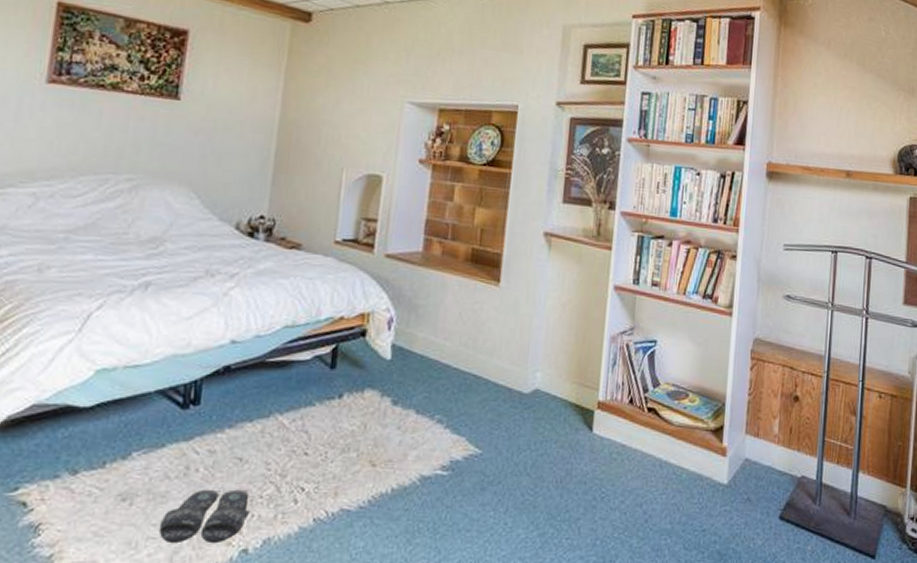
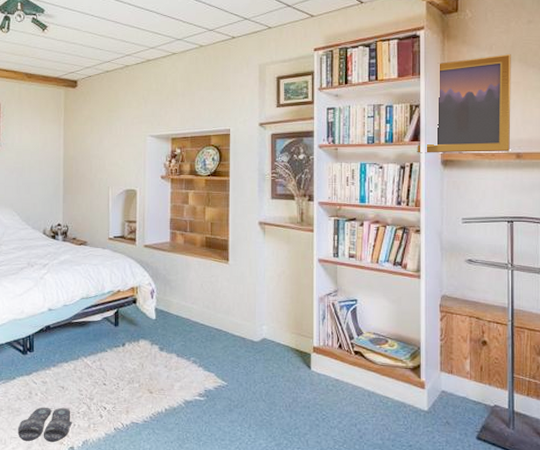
picture frame: none [740,53,849,168] -> present [417,54,511,153]

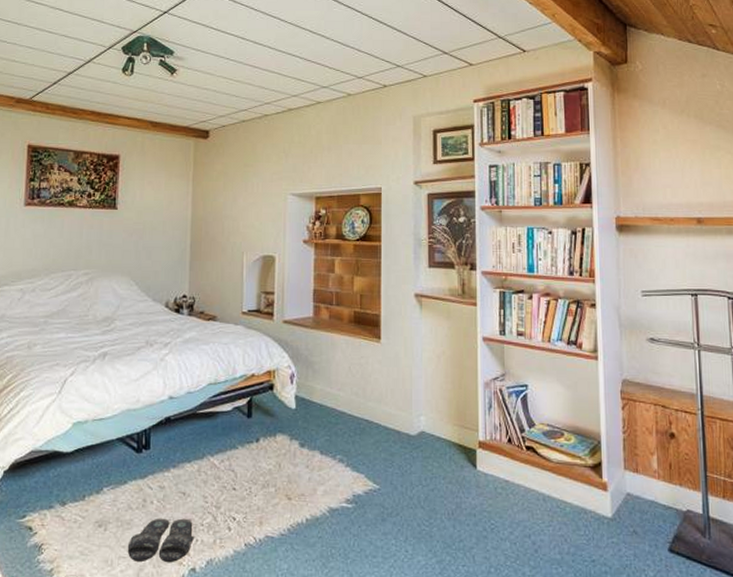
picture frame: present [417,54,511,153] -> none [589,110,690,217]

